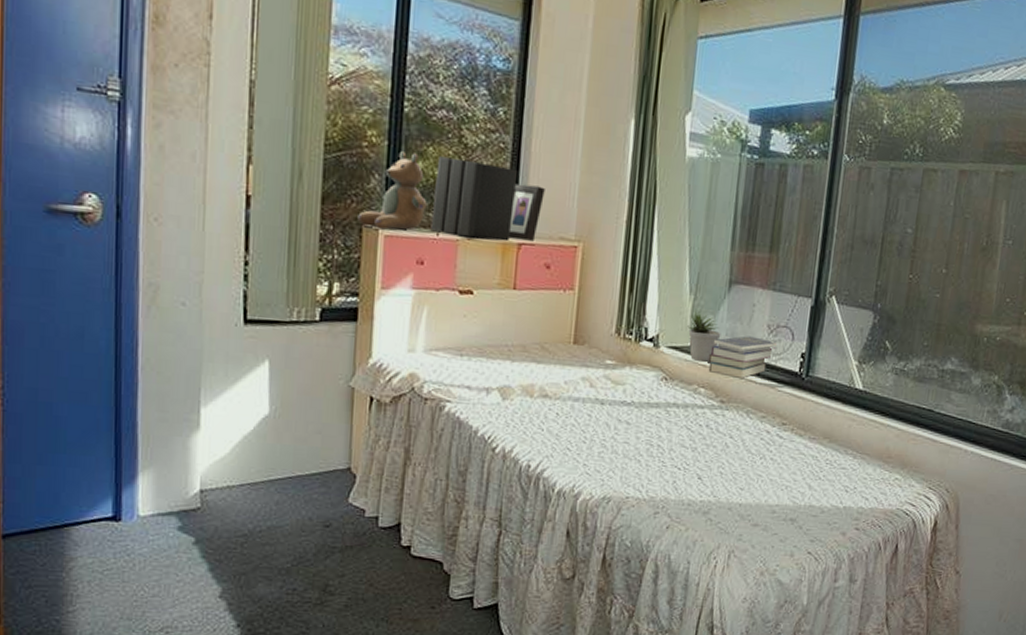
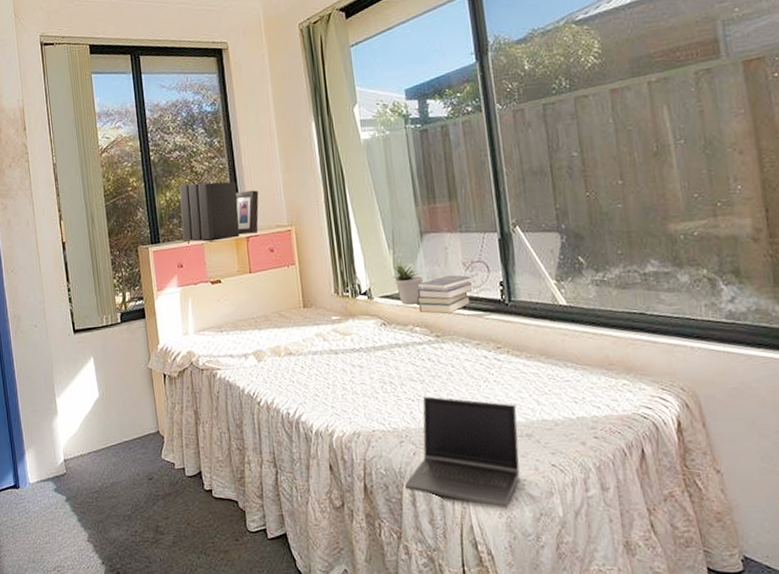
teddy bear: present [357,151,427,231] -> none [133,187,178,247]
laptop computer: none [649,466,788,593] -> present [405,396,520,508]

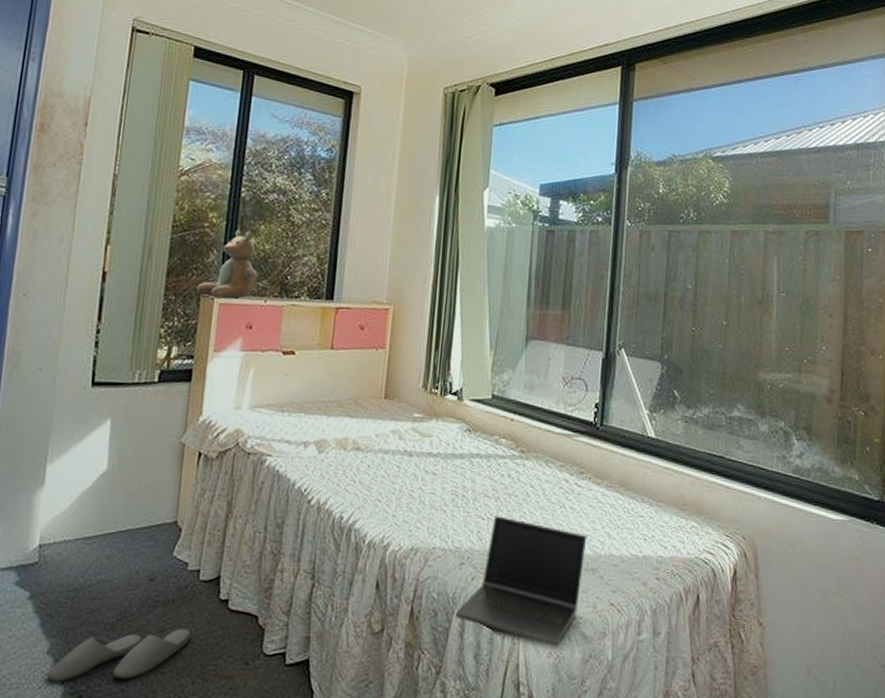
slippers: none [91,516,189,563] -> present [46,629,190,682]
teddy bear: none [133,187,178,247] -> present [196,230,258,299]
books: present [179,181,240,242] -> none [259,233,338,306]
picture frame: present [235,190,259,235] -> none [327,255,361,305]
potted plant: present [393,263,424,306] -> none [488,366,520,415]
books: present [416,275,476,314] -> none [508,388,573,430]

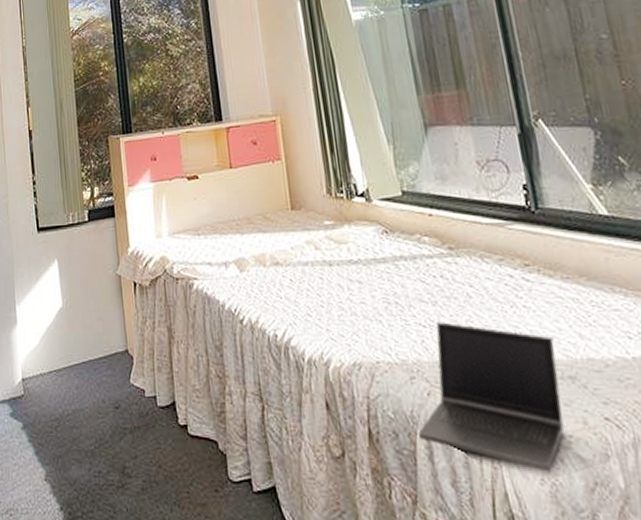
slippers: present [46,629,190,682] -> none [48,455,160,508]
teddy bear: present [196,230,258,299] -> none [103,71,152,138]

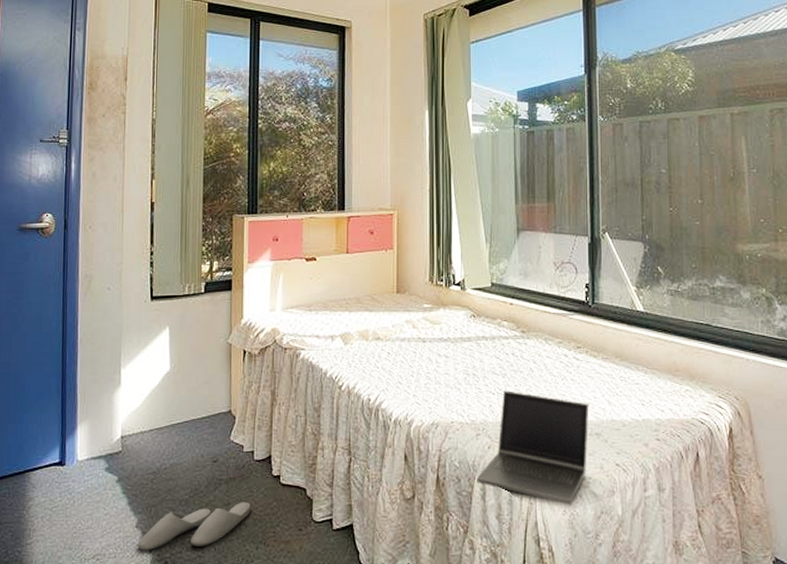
slippers: none [48,455,160,508] -> present [137,502,251,551]

